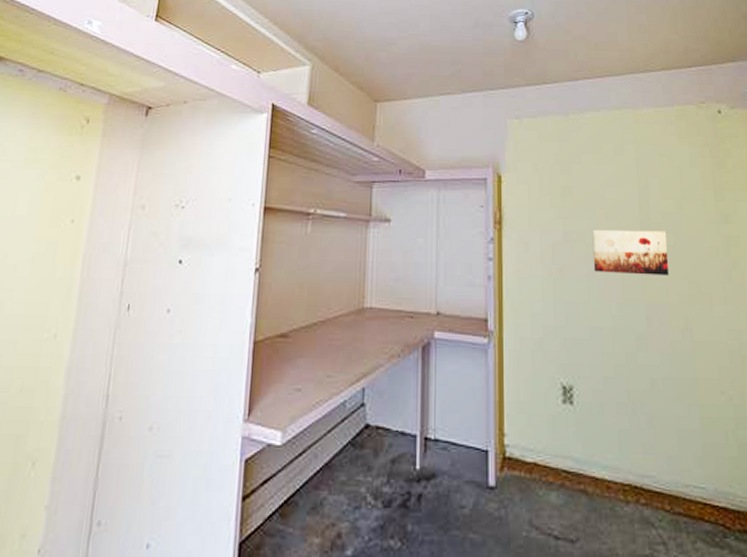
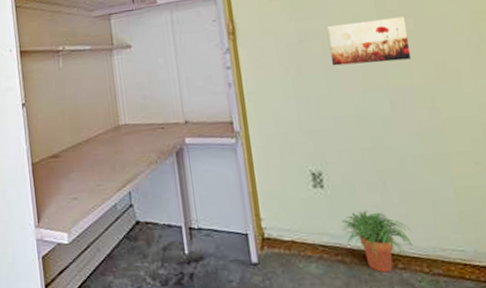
potted plant: none [588,433,656,508] -> present [342,210,413,273]

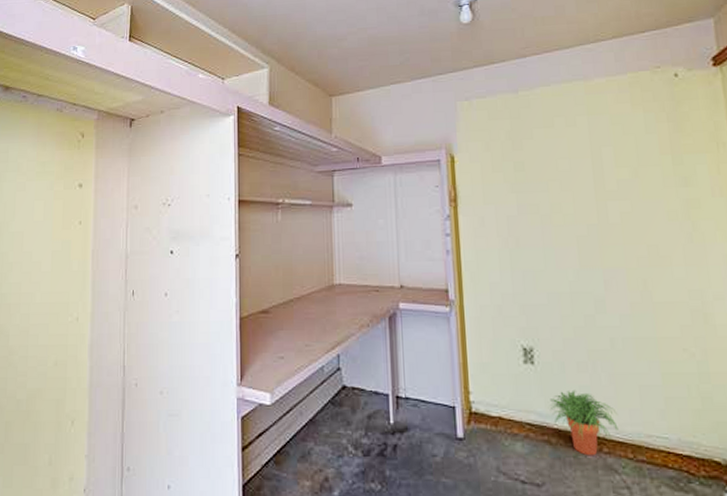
wall art: present [326,16,412,66] -> none [546,198,627,242]

